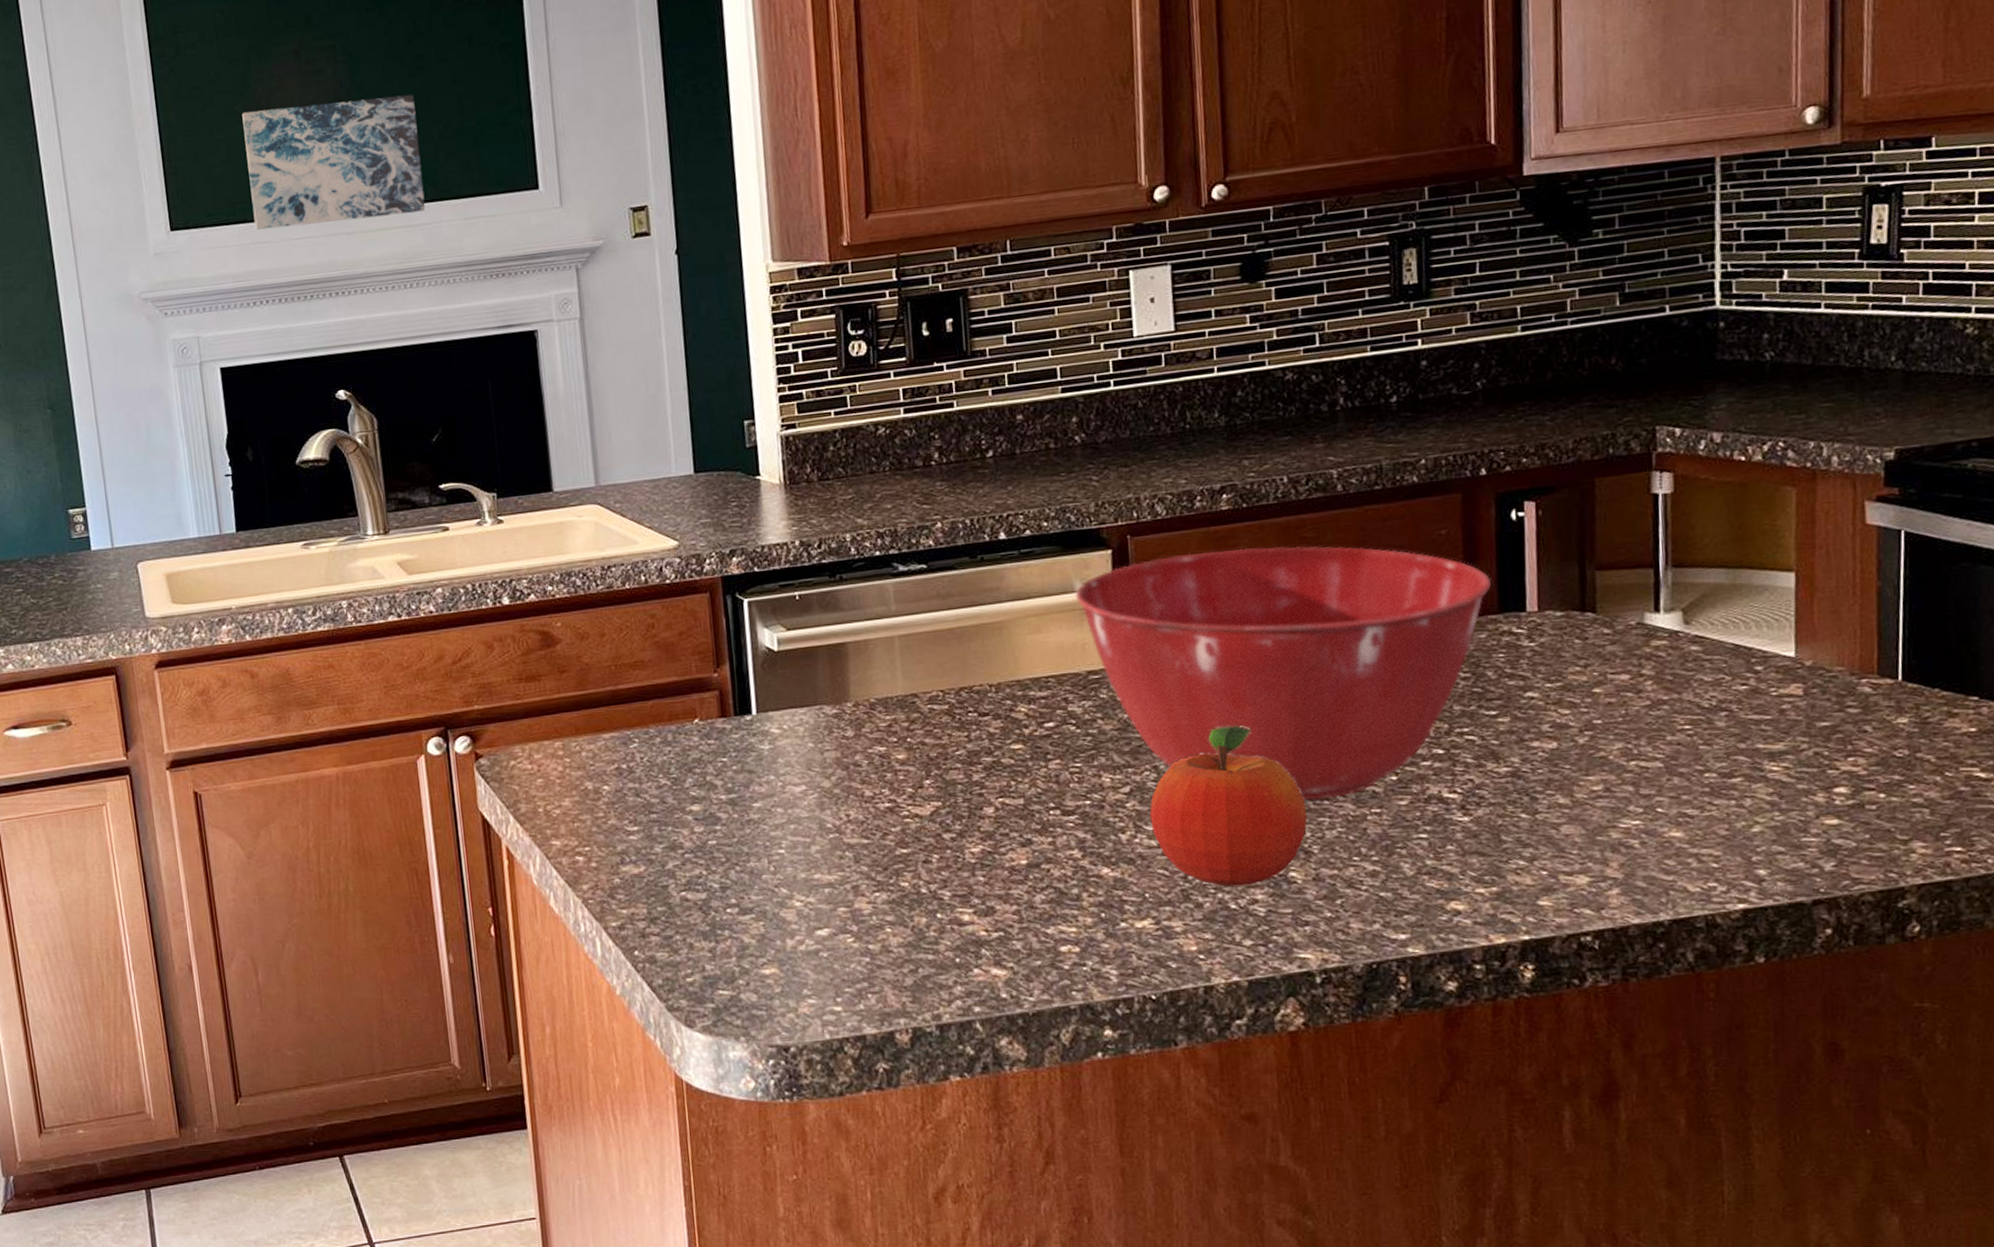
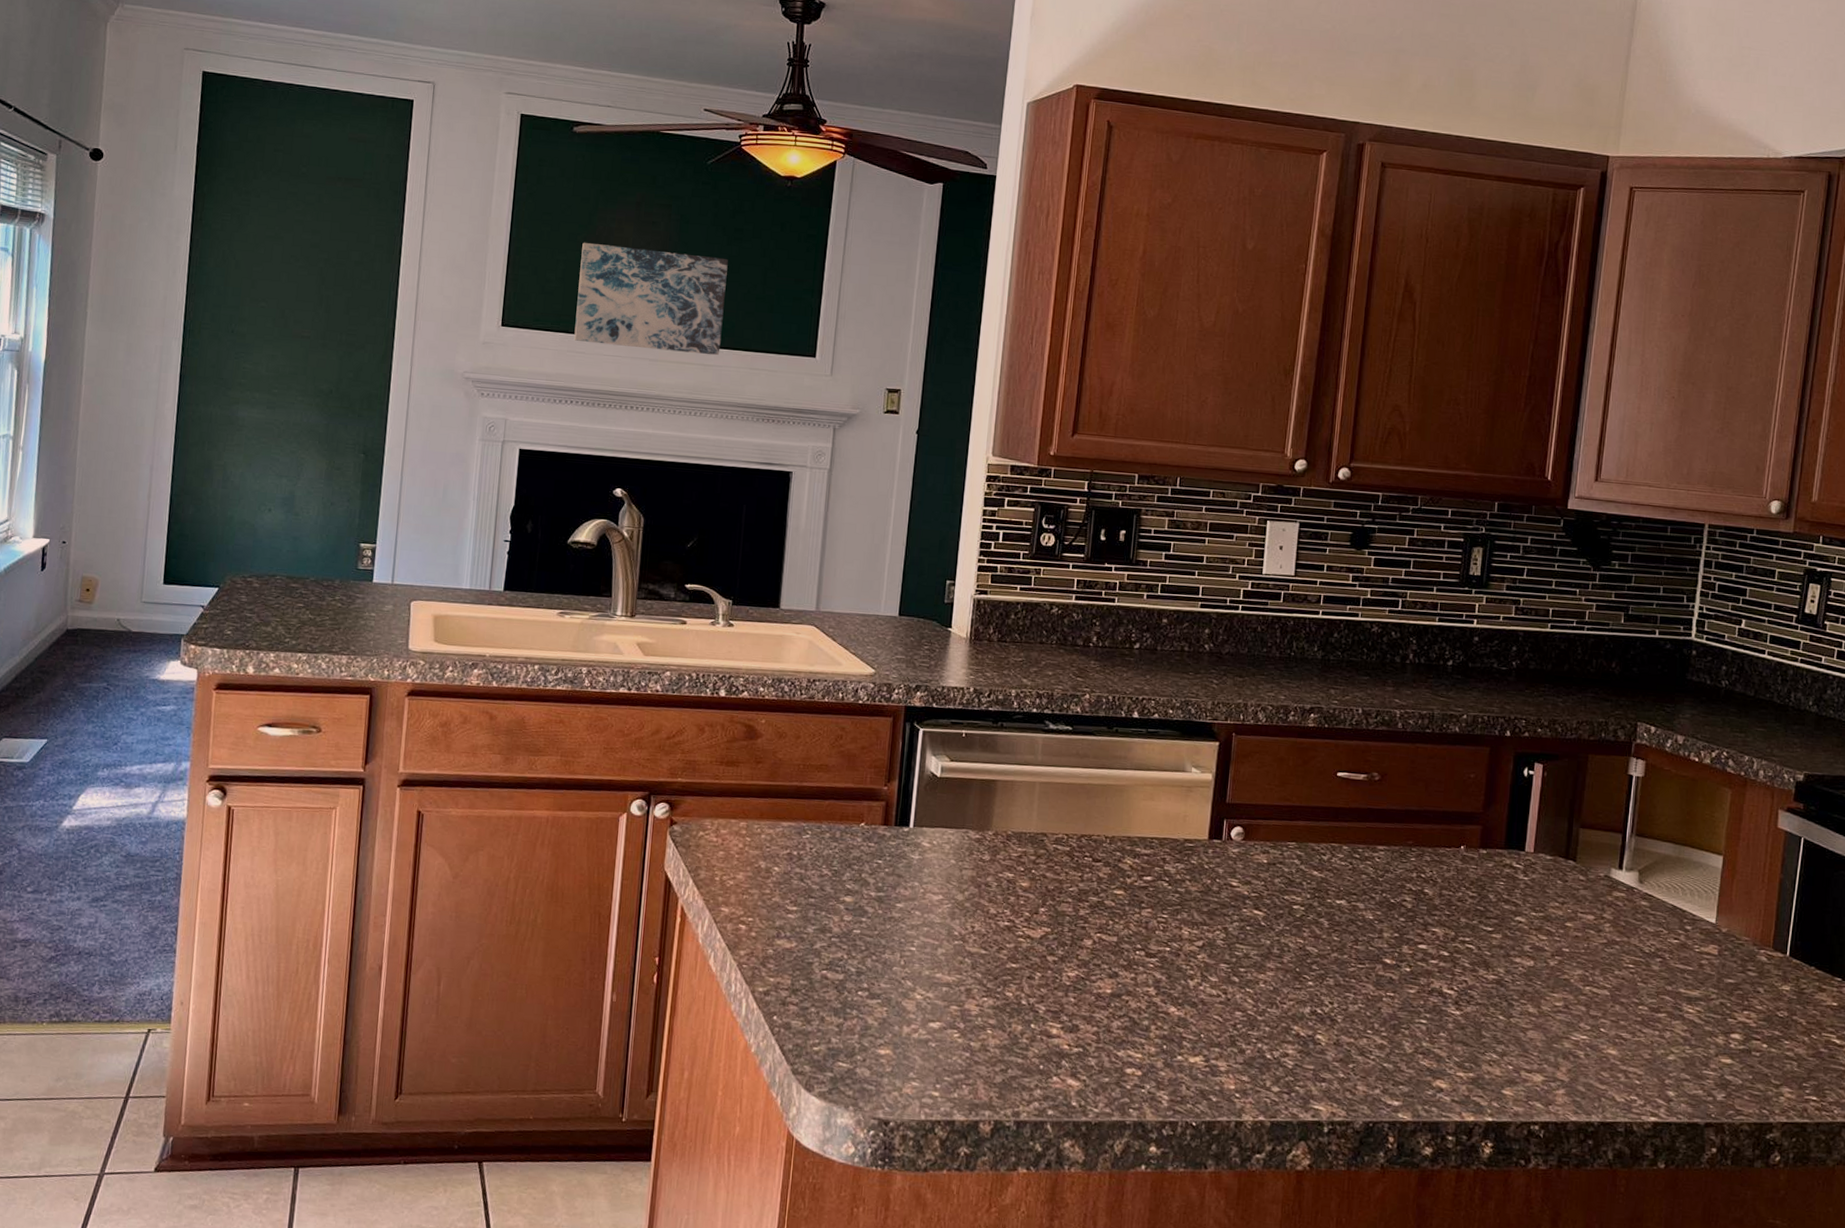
mixing bowl: present [1075,546,1492,801] -> none [1184,756,1503,979]
fruit: present [1150,725,1308,886] -> none [1214,903,1338,1041]

